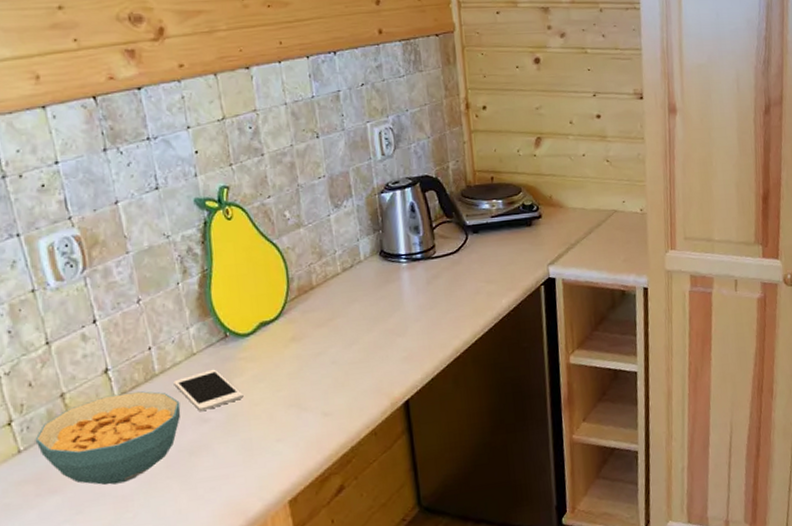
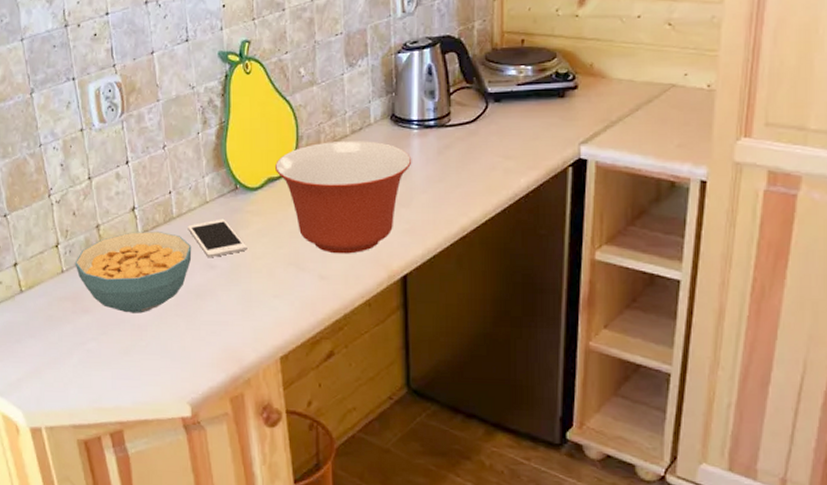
mixing bowl: none [267,277,404,390] -> present [275,141,412,254]

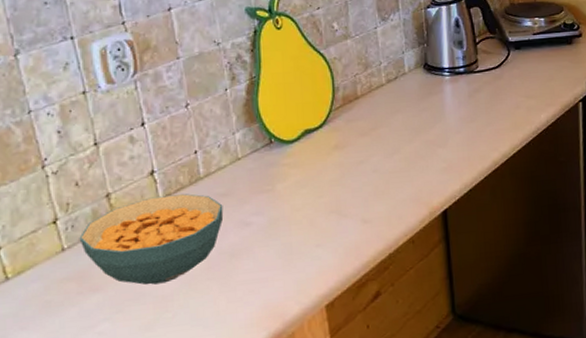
cell phone: present [188,219,247,257] -> none [218,174,286,215]
mixing bowl: present [275,141,412,254] -> none [312,89,446,197]

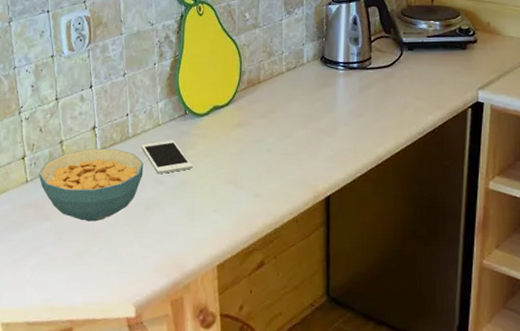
cell phone: none [218,174,286,215] -> present [141,140,193,174]

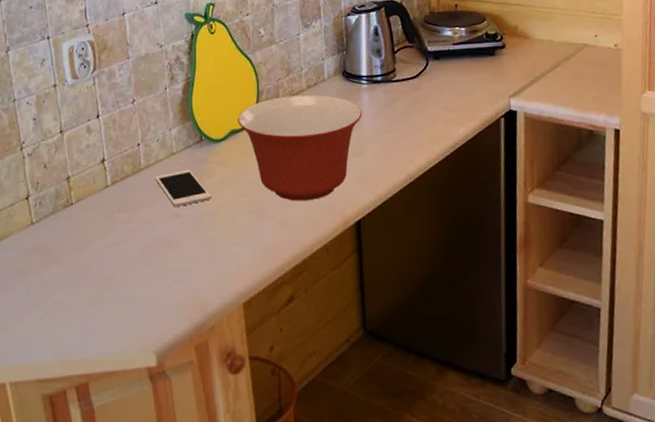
cereal bowl: present [38,148,144,222] -> none [44,183,159,263]
mixing bowl: none [220,77,338,176] -> present [238,95,363,201]

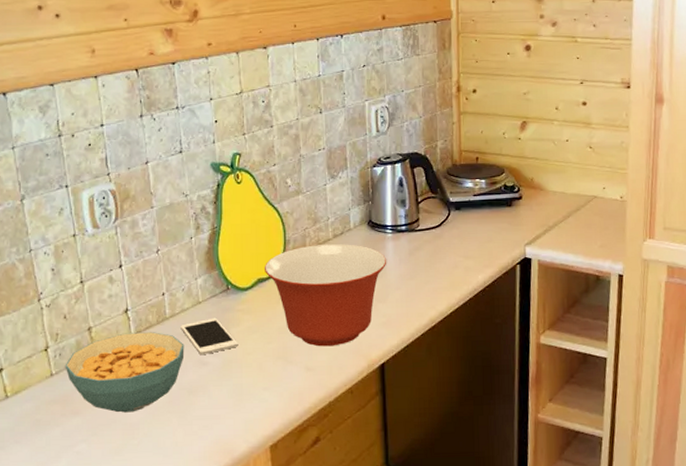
cereal bowl: none [44,183,159,263] -> present [65,332,185,413]

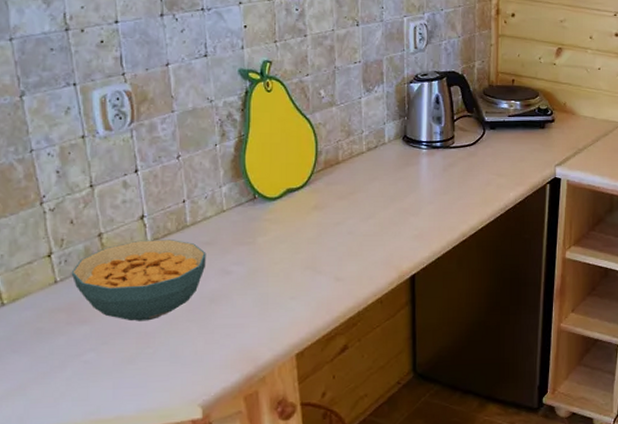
cell phone: present [181,317,238,354] -> none [202,226,265,263]
mixing bowl: present [265,244,387,347] -> none [295,157,421,258]

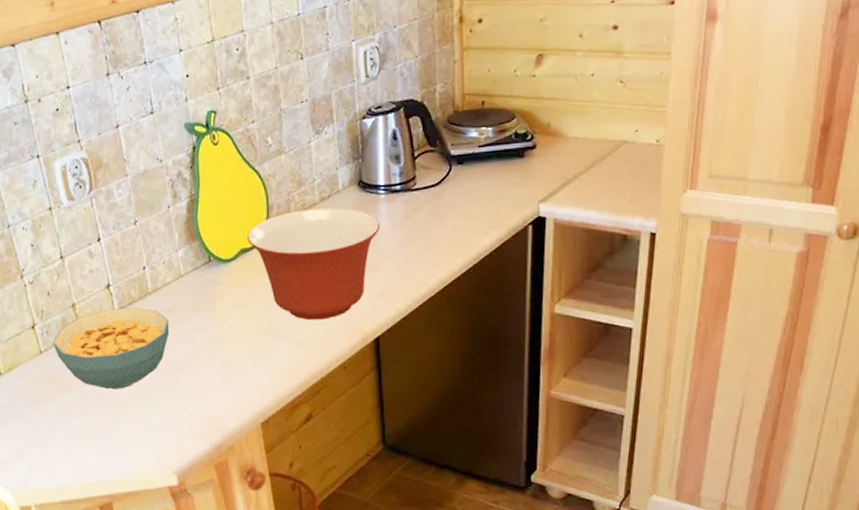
mixing bowl: none [295,157,421,258] -> present [247,208,381,320]

